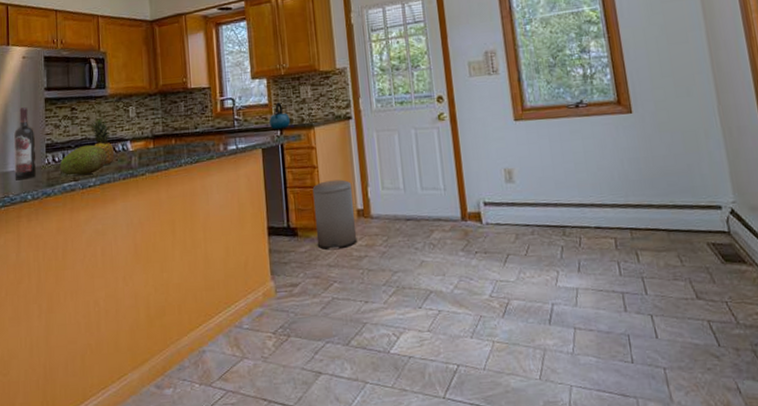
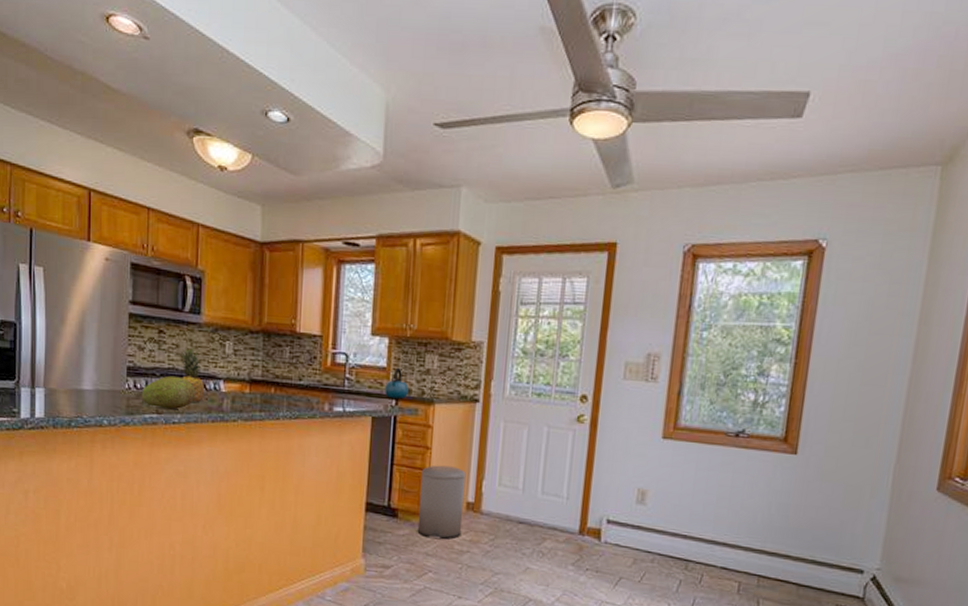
wine bottle: present [13,107,37,181] -> none [90,319,116,402]

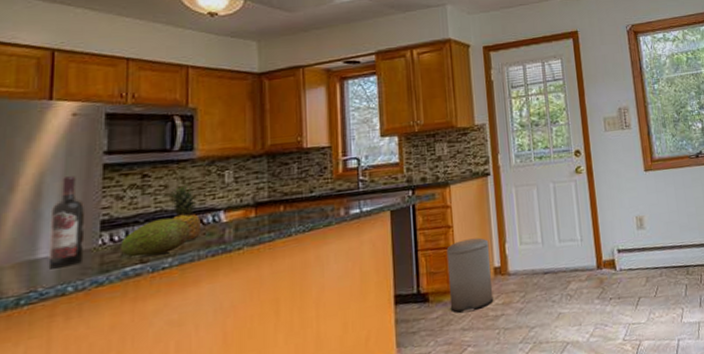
wine bottle: none [90,319,116,402] -> present [48,176,86,269]
kettle: present [385,367,409,399] -> none [400,160,423,190]

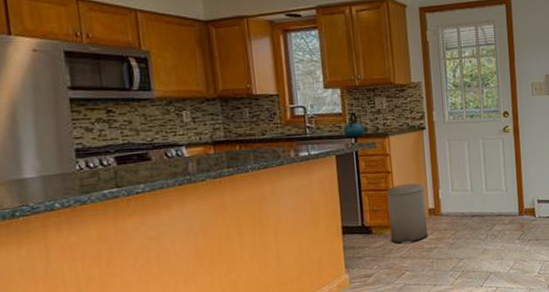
wine bottle: present [48,176,86,269] -> none [27,107,66,188]
fruit: present [119,217,190,258] -> none [95,150,158,182]
fruit: present [170,184,200,241] -> none [134,121,167,170]
kettle: none [400,160,423,190] -> present [343,111,365,138]

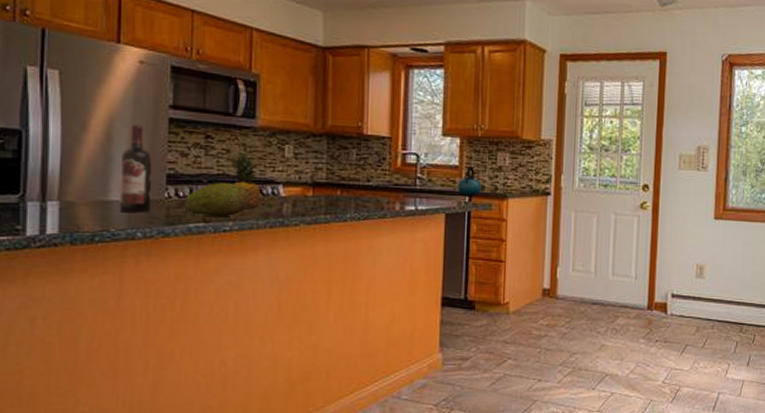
wine bottle: none [27,107,66,188] -> present [119,125,153,213]
fruit: none [95,150,158,182] -> present [184,182,250,218]
fruit: none [134,121,167,170] -> present [231,152,260,208]
pedal bin: present [386,183,428,245] -> none [495,256,541,327]

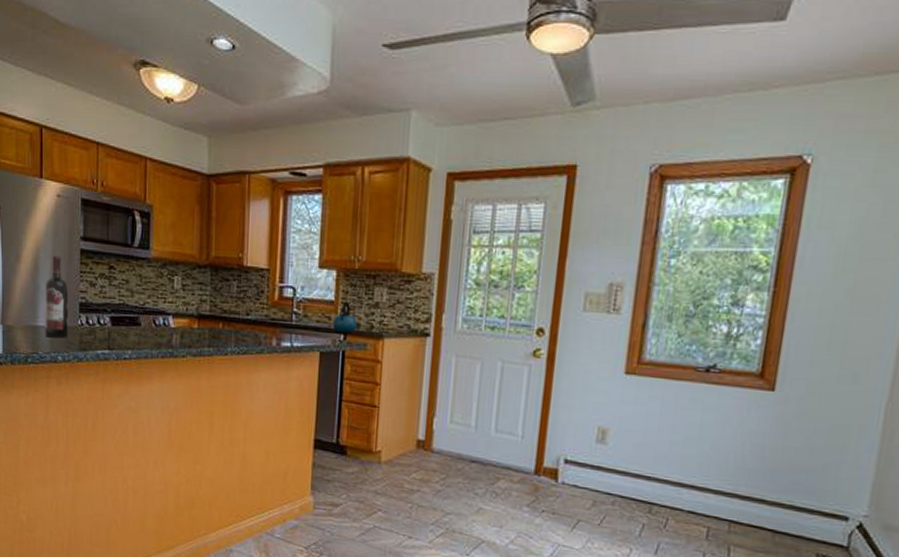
fruit: present [184,182,250,218] -> none [93,311,146,346]
fruit: present [231,152,260,208] -> none [130,282,154,338]

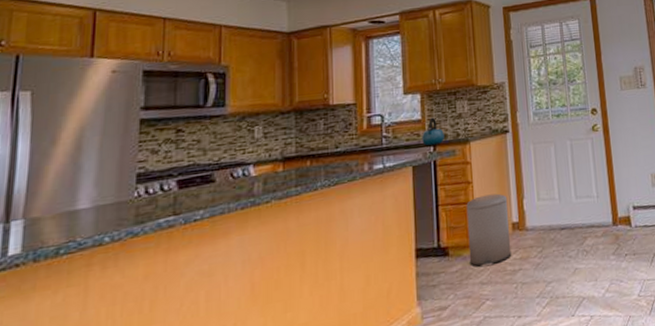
wine bottle: present [44,256,69,338] -> none [86,130,123,220]
pedal bin: none [366,401,417,479] -> present [466,193,512,268]

